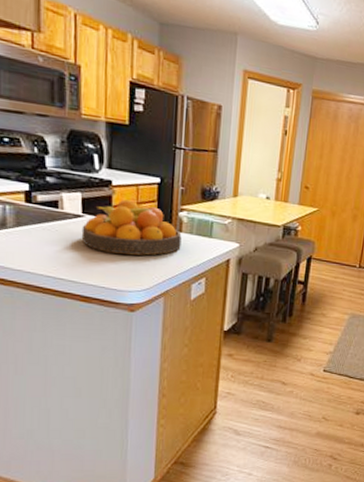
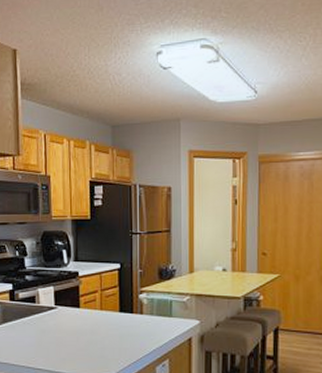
fruit bowl: present [81,199,182,256] -> none [55,288,143,342]

